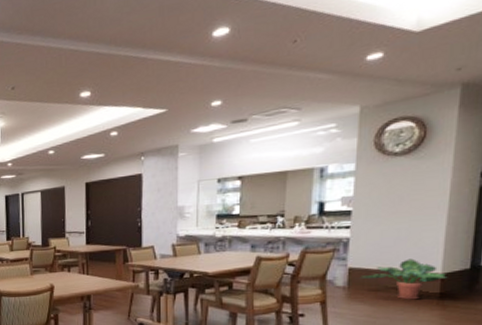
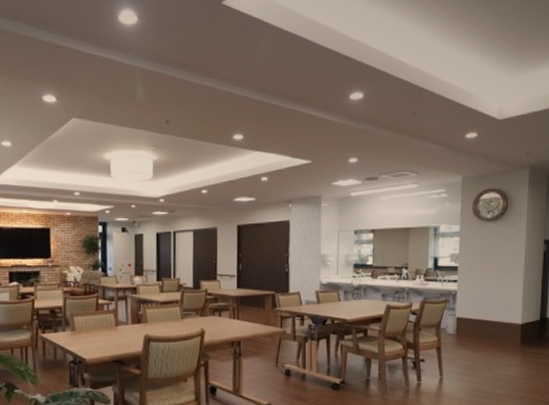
potted plant: present [360,258,450,300] -> none [465,310,527,346]

